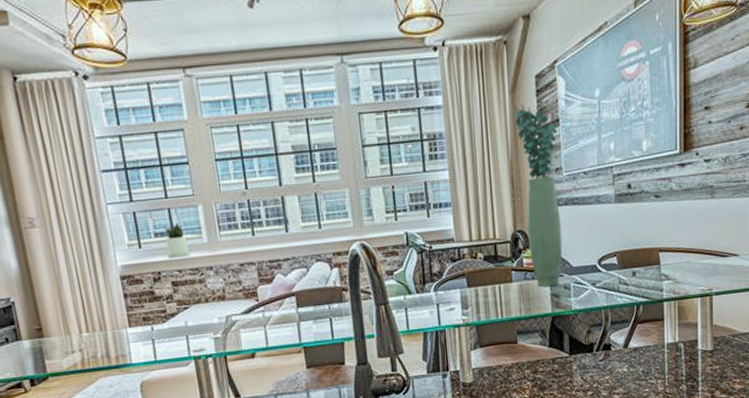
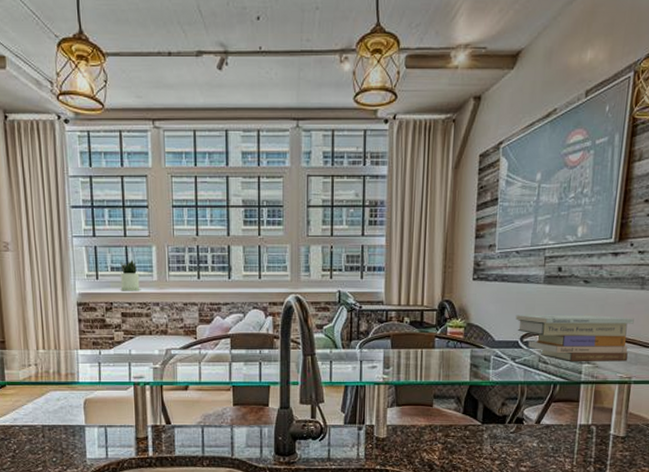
vase: present [512,101,563,288] -> none [453,180,495,357]
books: none [591,228,708,281] -> present [516,315,634,362]

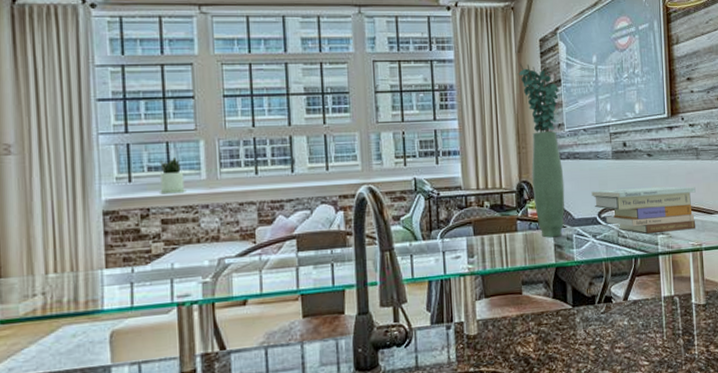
vase: none [453,180,495,357] -> present [518,63,565,238]

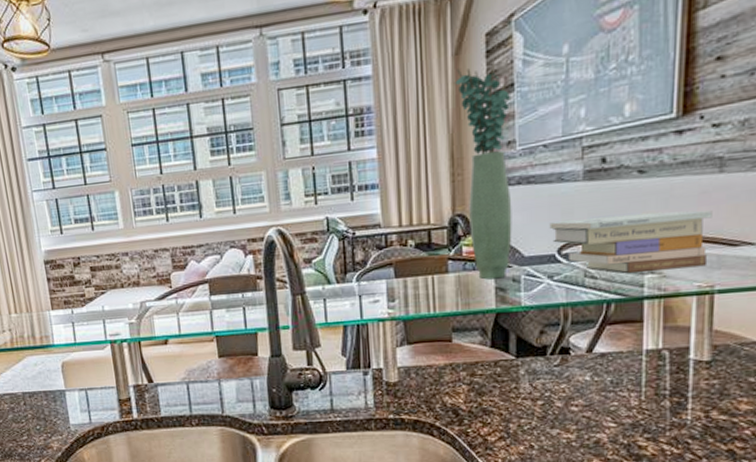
planter: present [158,157,186,194] -> none [83,209,108,244]

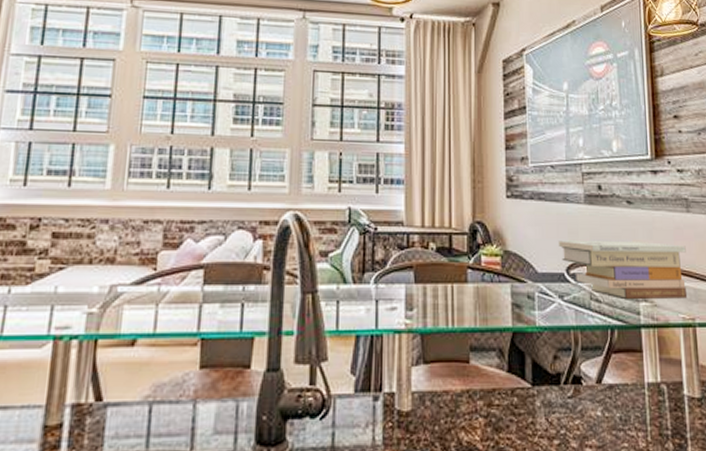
vase: present [455,63,512,280] -> none [477,85,527,294]

